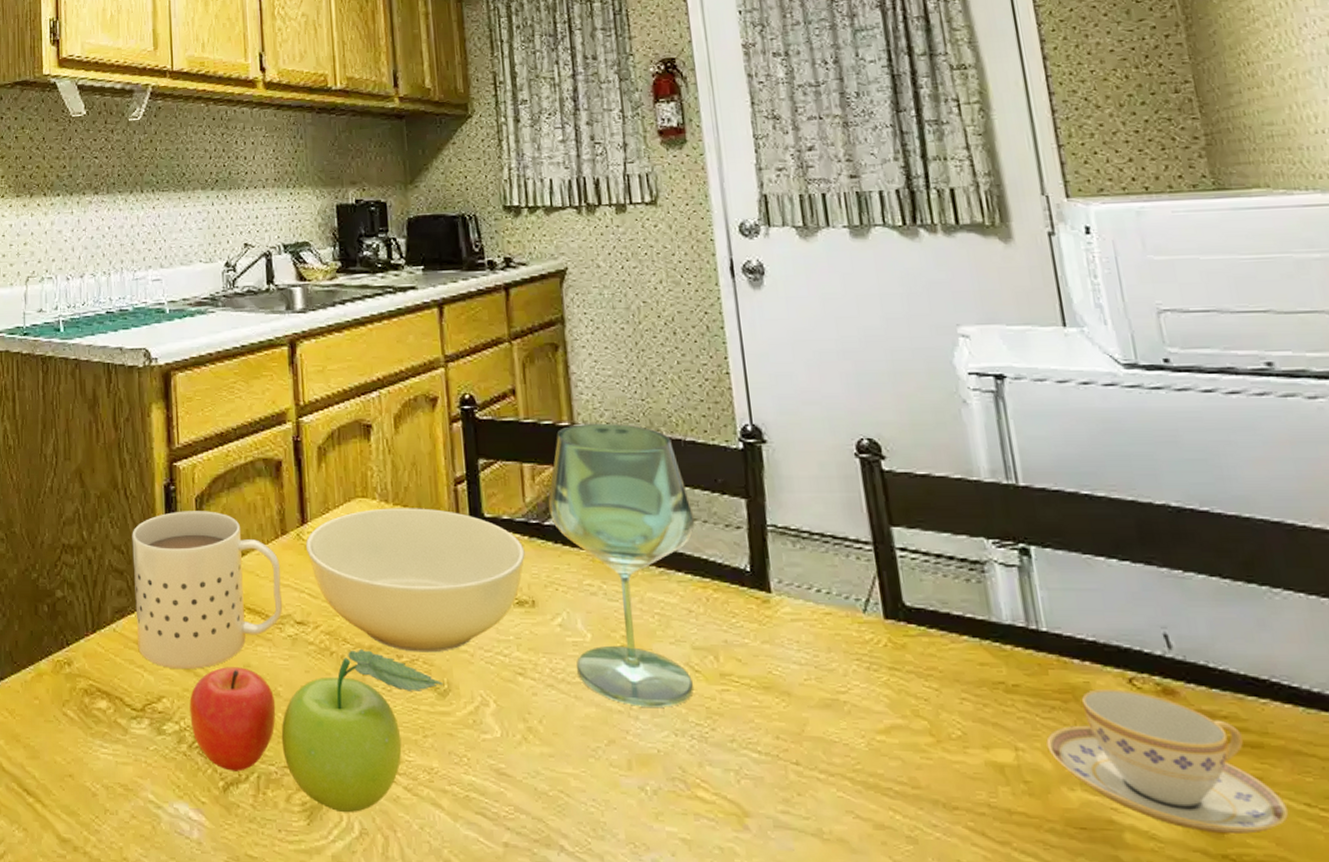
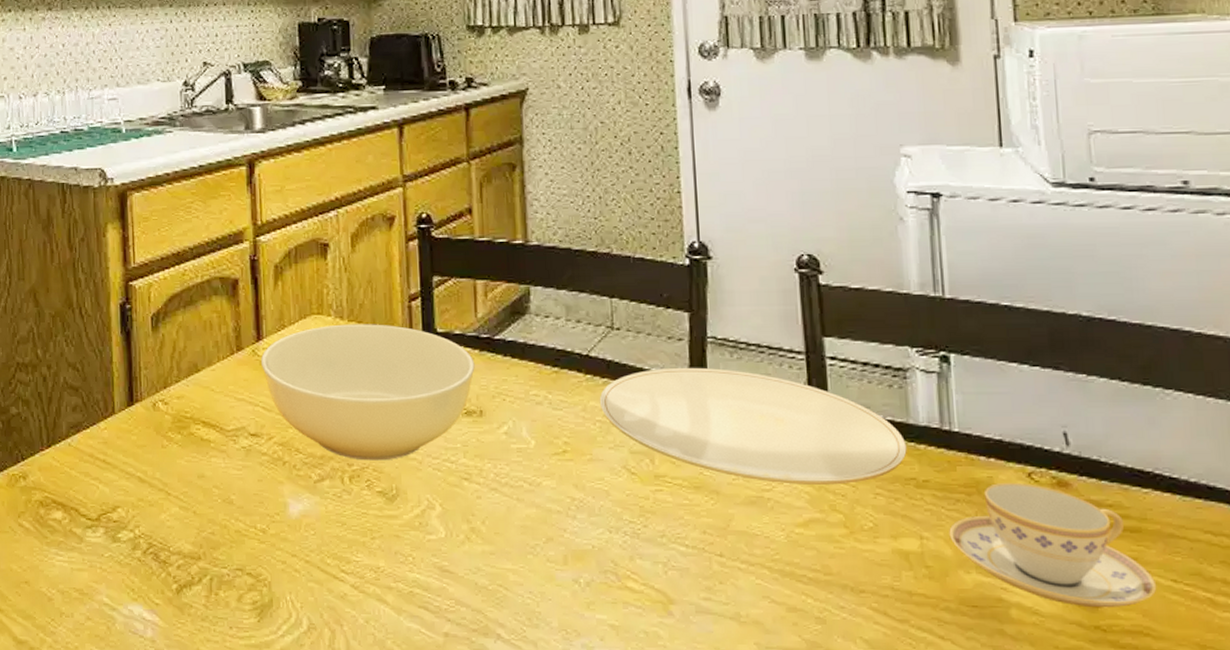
mug: present [132,511,283,670] -> none [87,329,237,481]
fruit: present [189,667,276,772] -> none [144,477,229,575]
fruit: present [281,648,443,813] -> none [233,458,392,610]
wine glass: present [548,423,695,707] -> none [499,241,639,507]
plate: none [656,557,992,688] -> present [599,367,907,485]

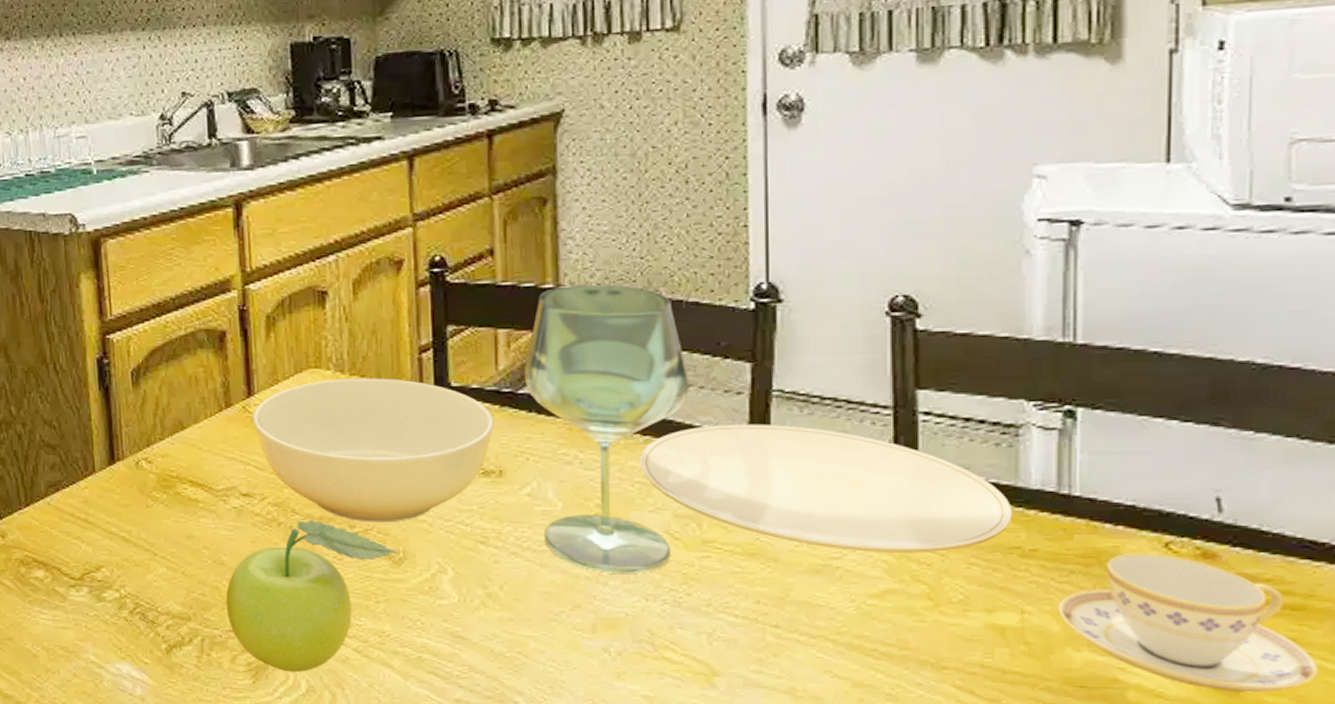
fruit: none [233,458,392,610] -> present [225,519,398,673]
wine glass: none [499,241,639,507] -> present [523,284,690,574]

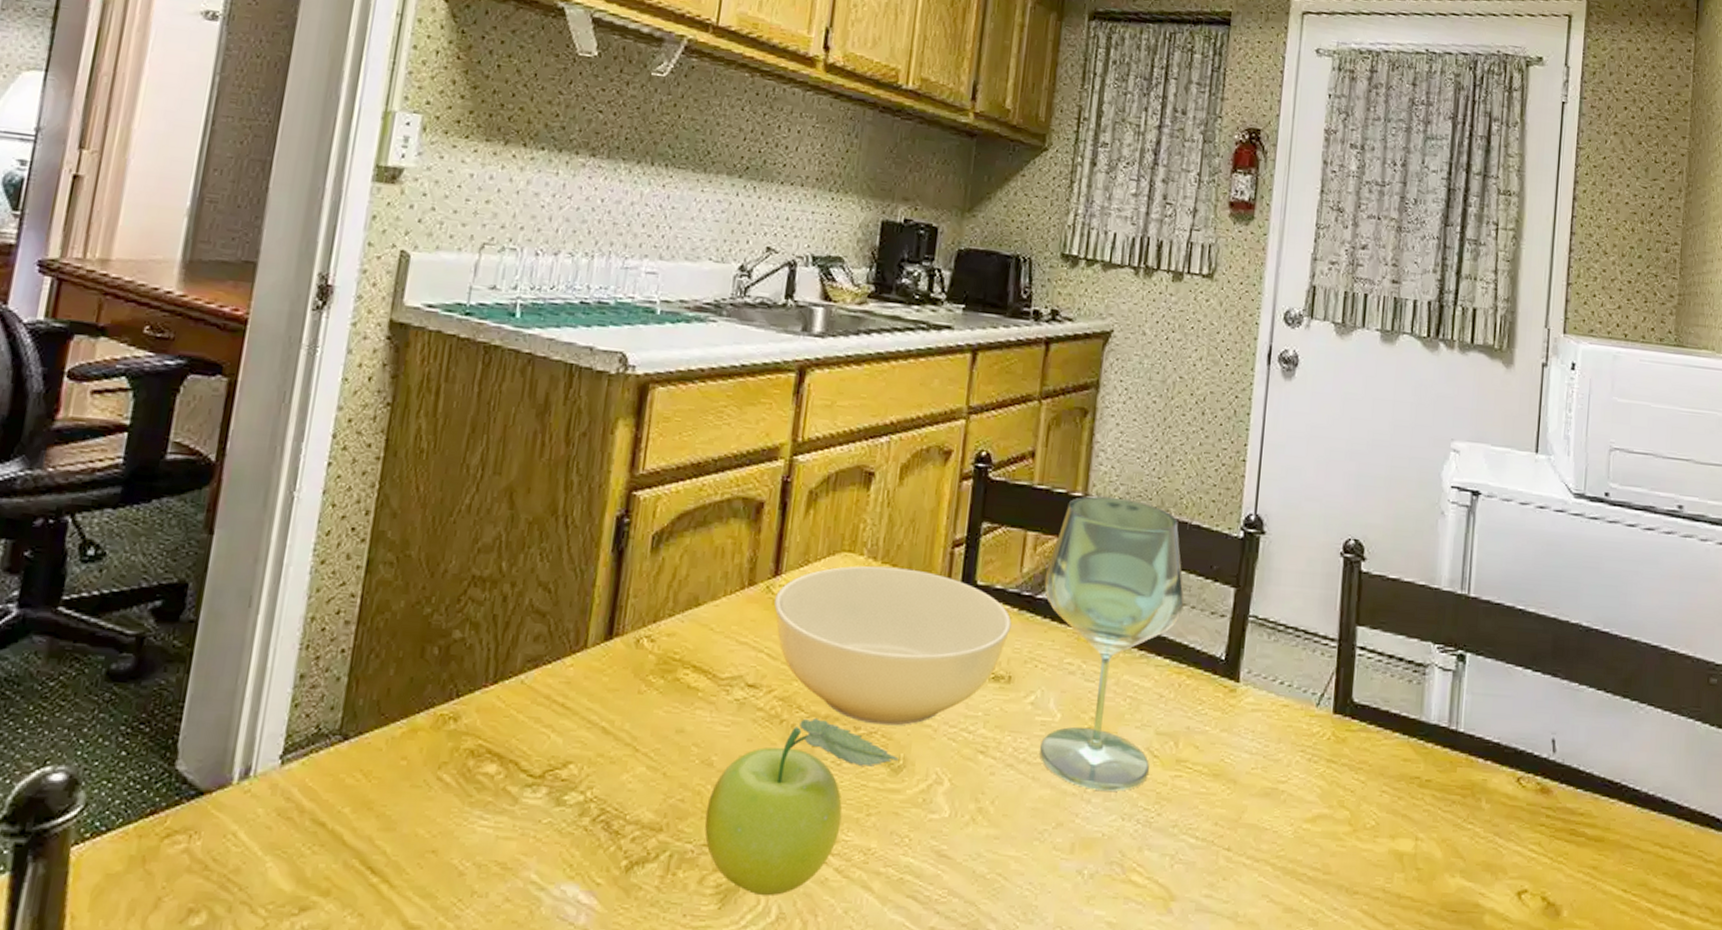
plate: present [639,423,1013,553] -> none [1133,645,1416,780]
teacup: present [1058,554,1319,693] -> none [1441,786,1610,916]

